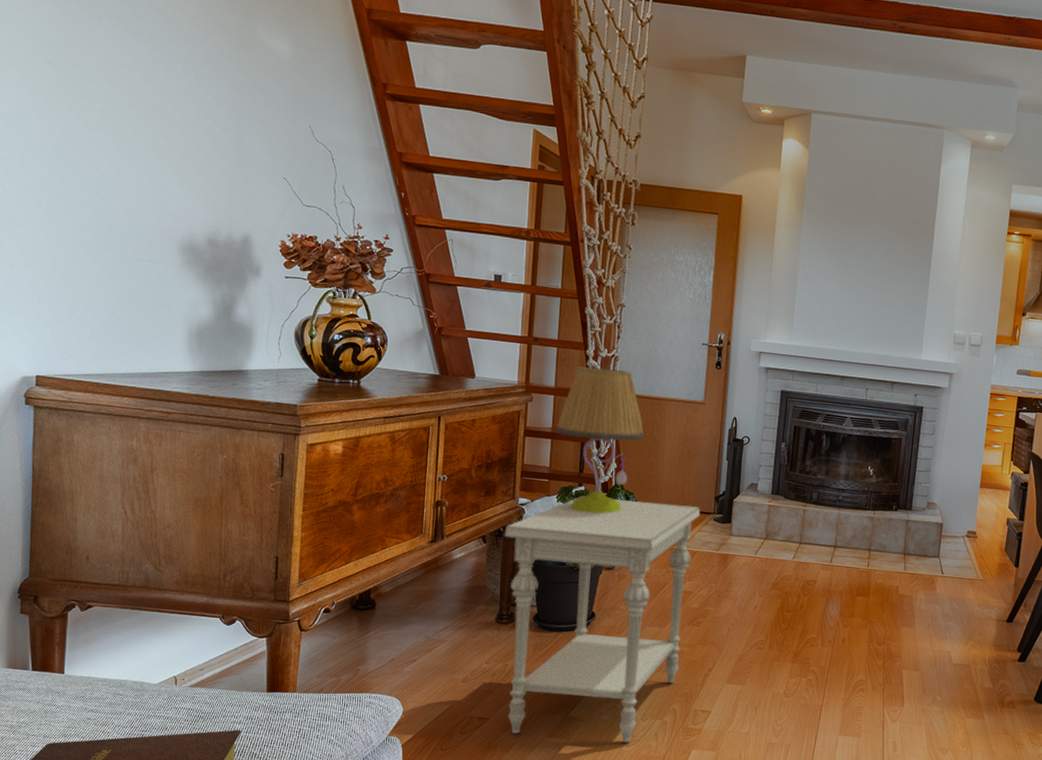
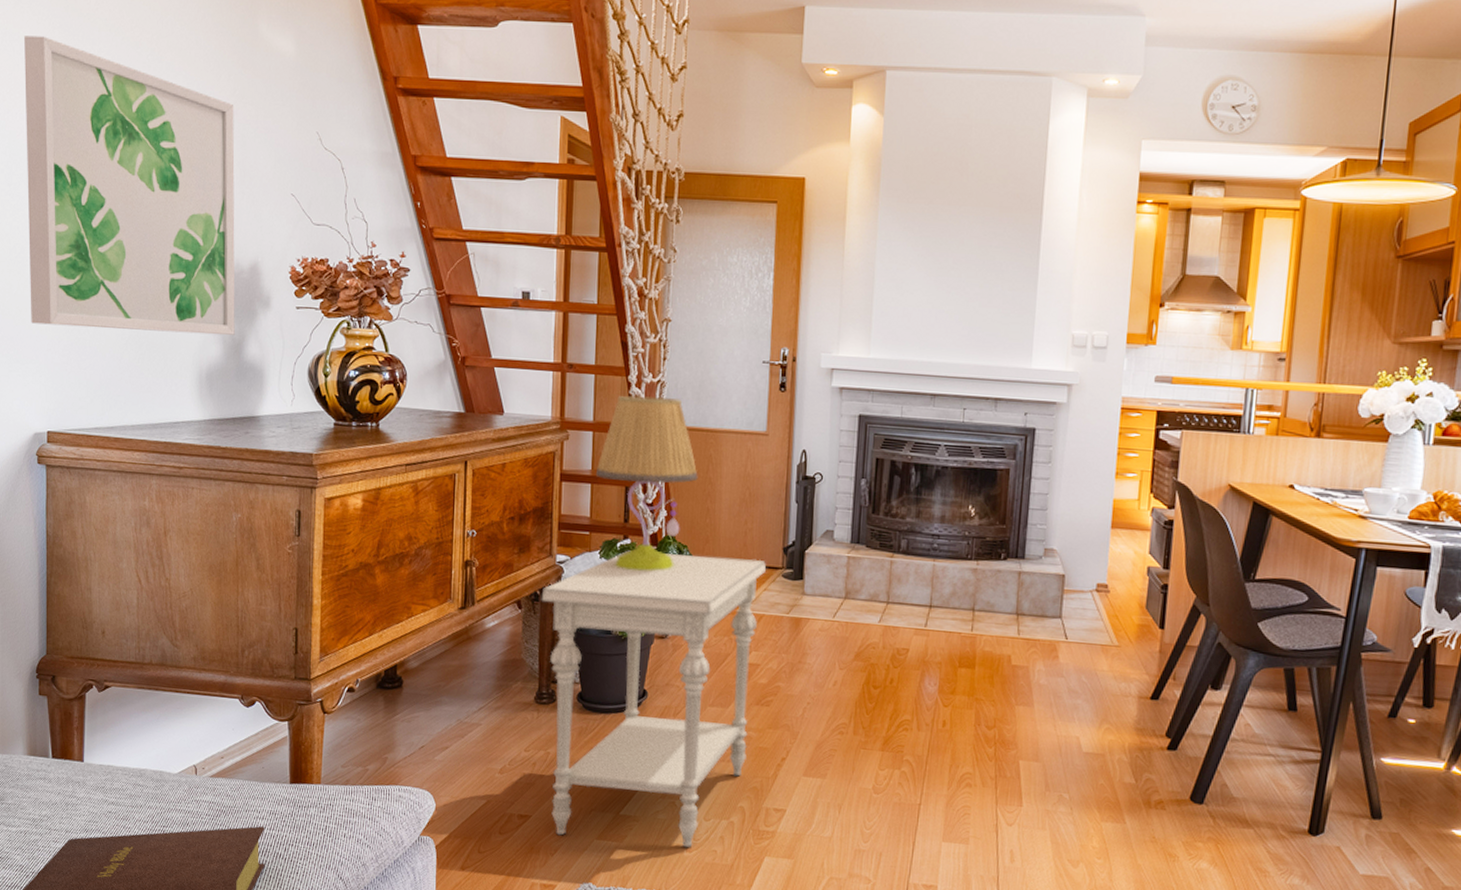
wall art: none [22,17,231,298] -> present [24,36,235,336]

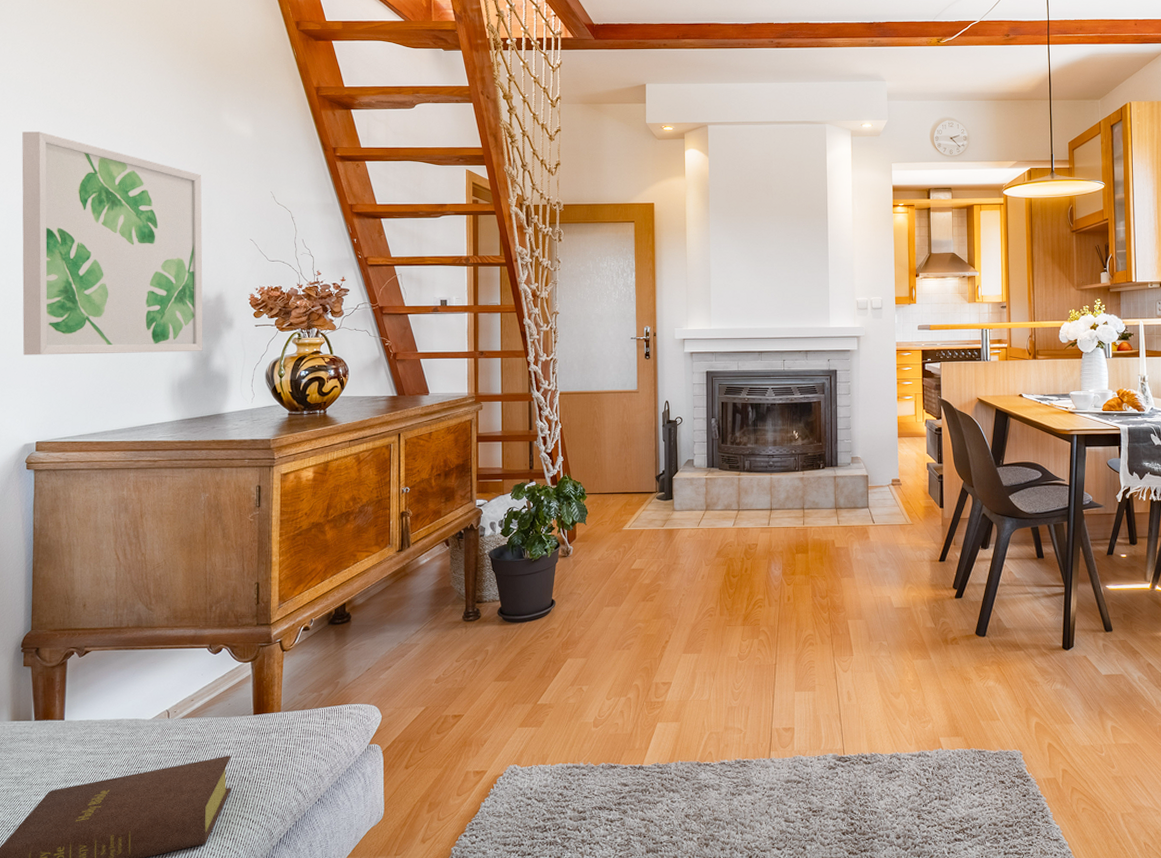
side table: present [541,550,766,849] -> none [465,487,643,728]
table lamp: present [595,395,698,571] -> none [505,370,586,506]

